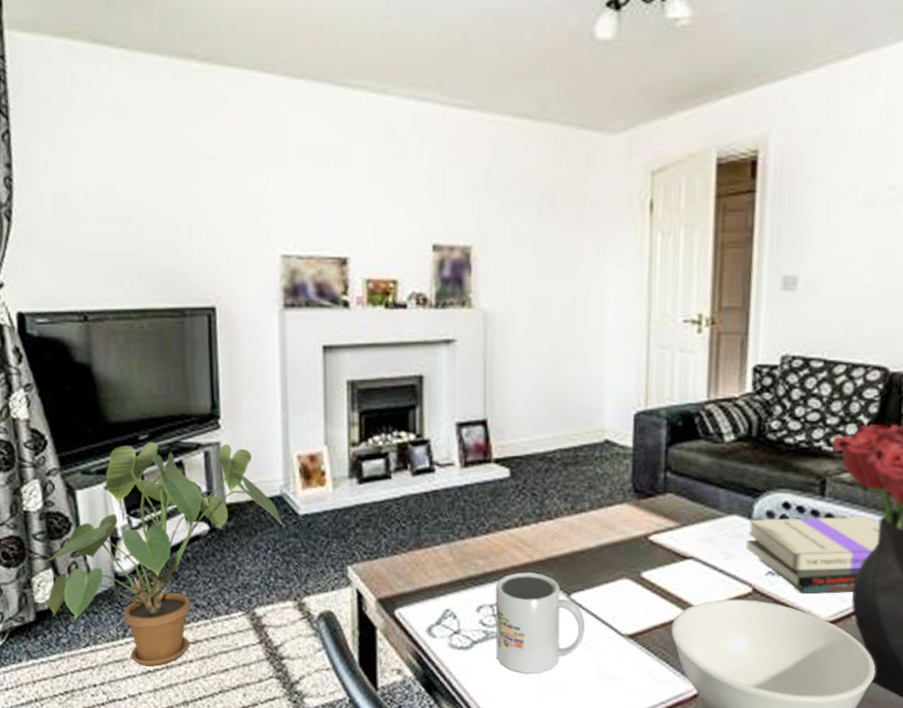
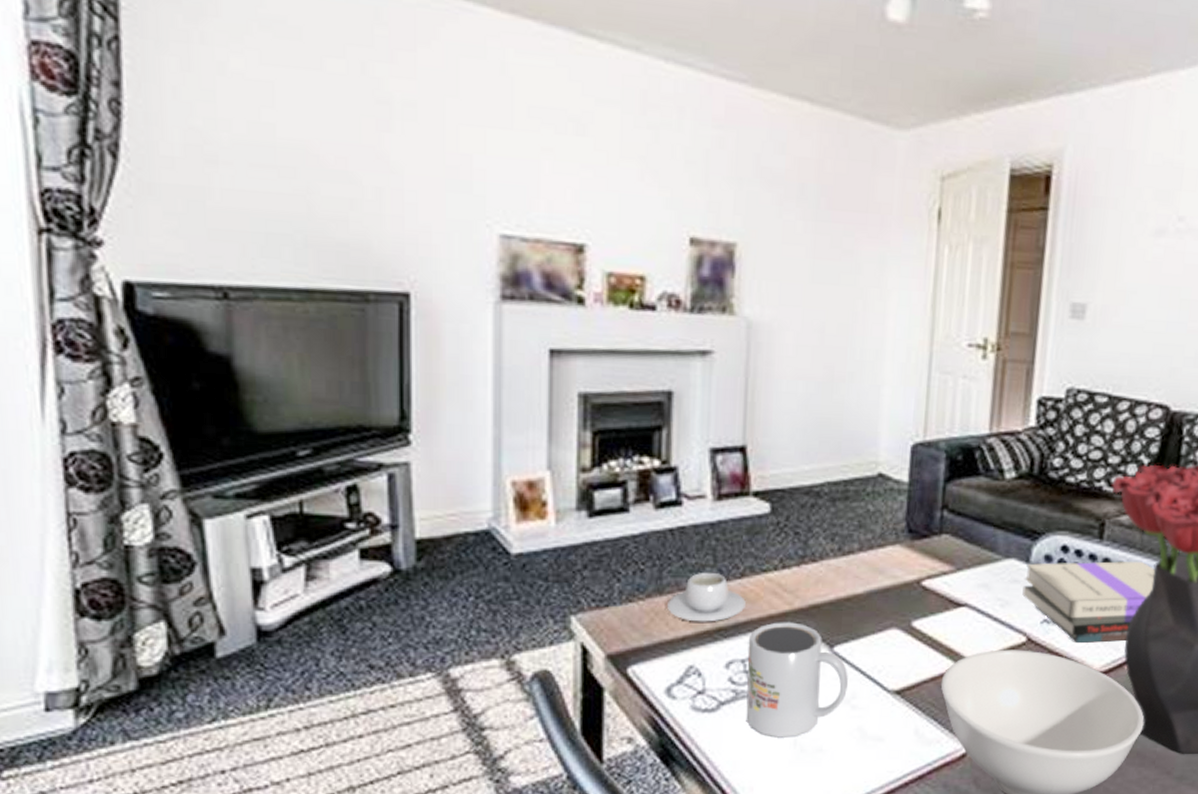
house plant: present [45,441,285,667] -> none [155,458,493,744]
teacup: none [426,529,492,572] -> present [667,572,746,622]

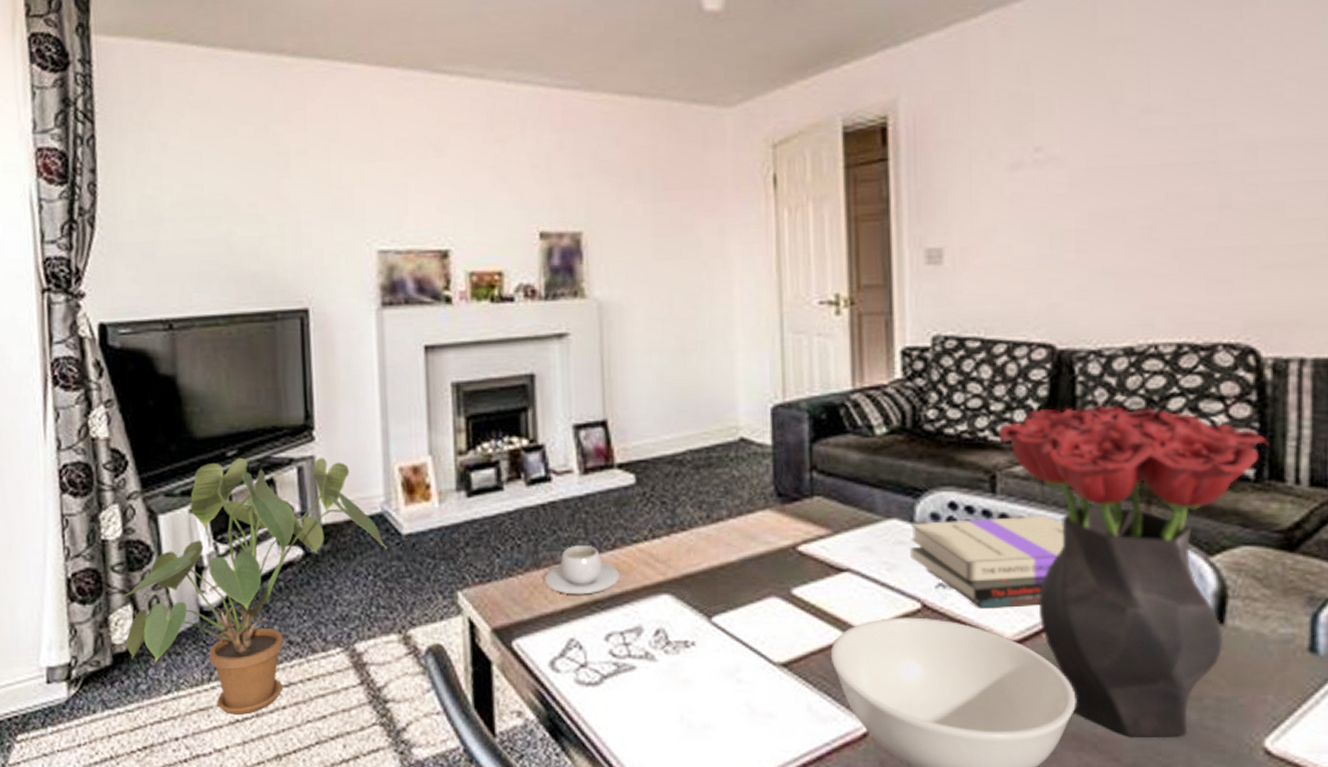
house plant: none [155,458,493,744] -> present [124,457,387,715]
mug: present [746,622,848,738] -> none [625,593,730,713]

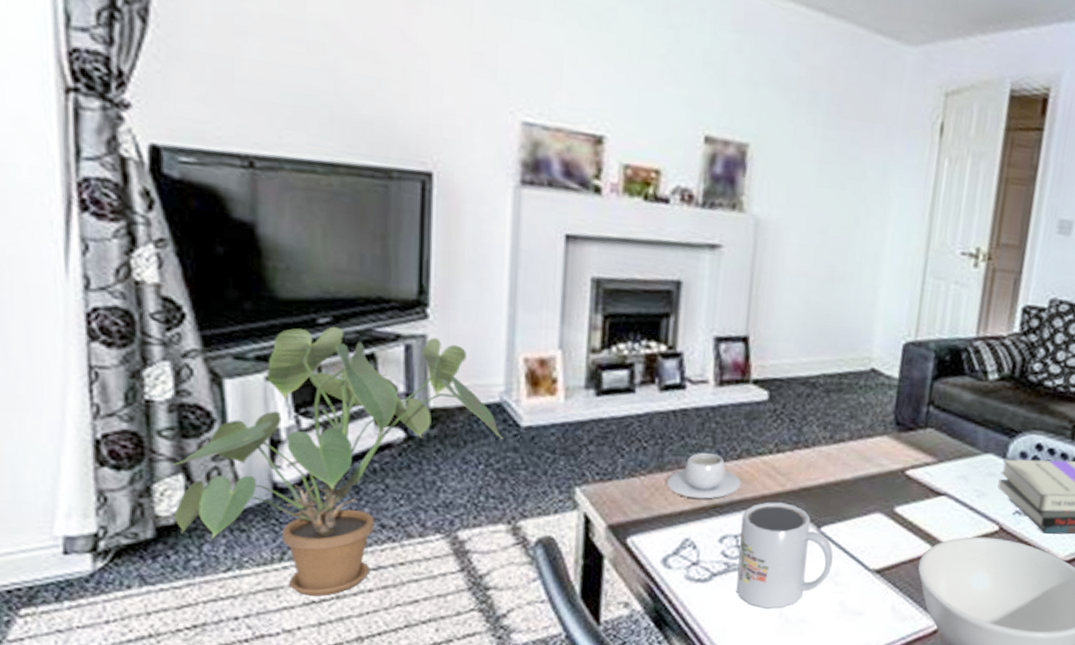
mug: none [625,593,730,713] -> present [736,502,833,609]

